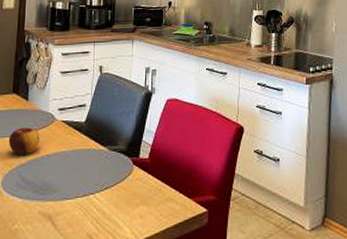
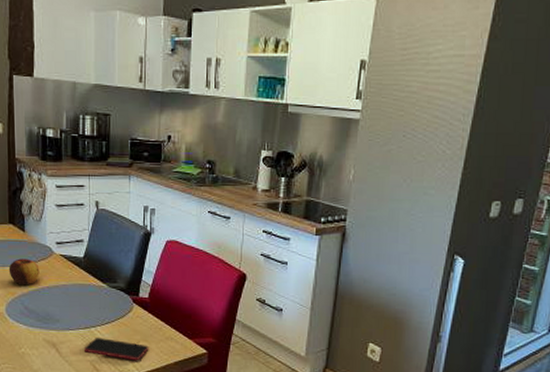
smartphone: none [80,205,148,228] -> present [83,338,149,361]

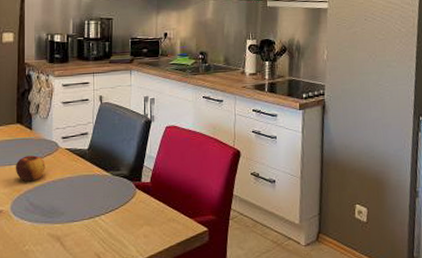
smartphone: present [83,338,149,361] -> none [88,226,152,246]

